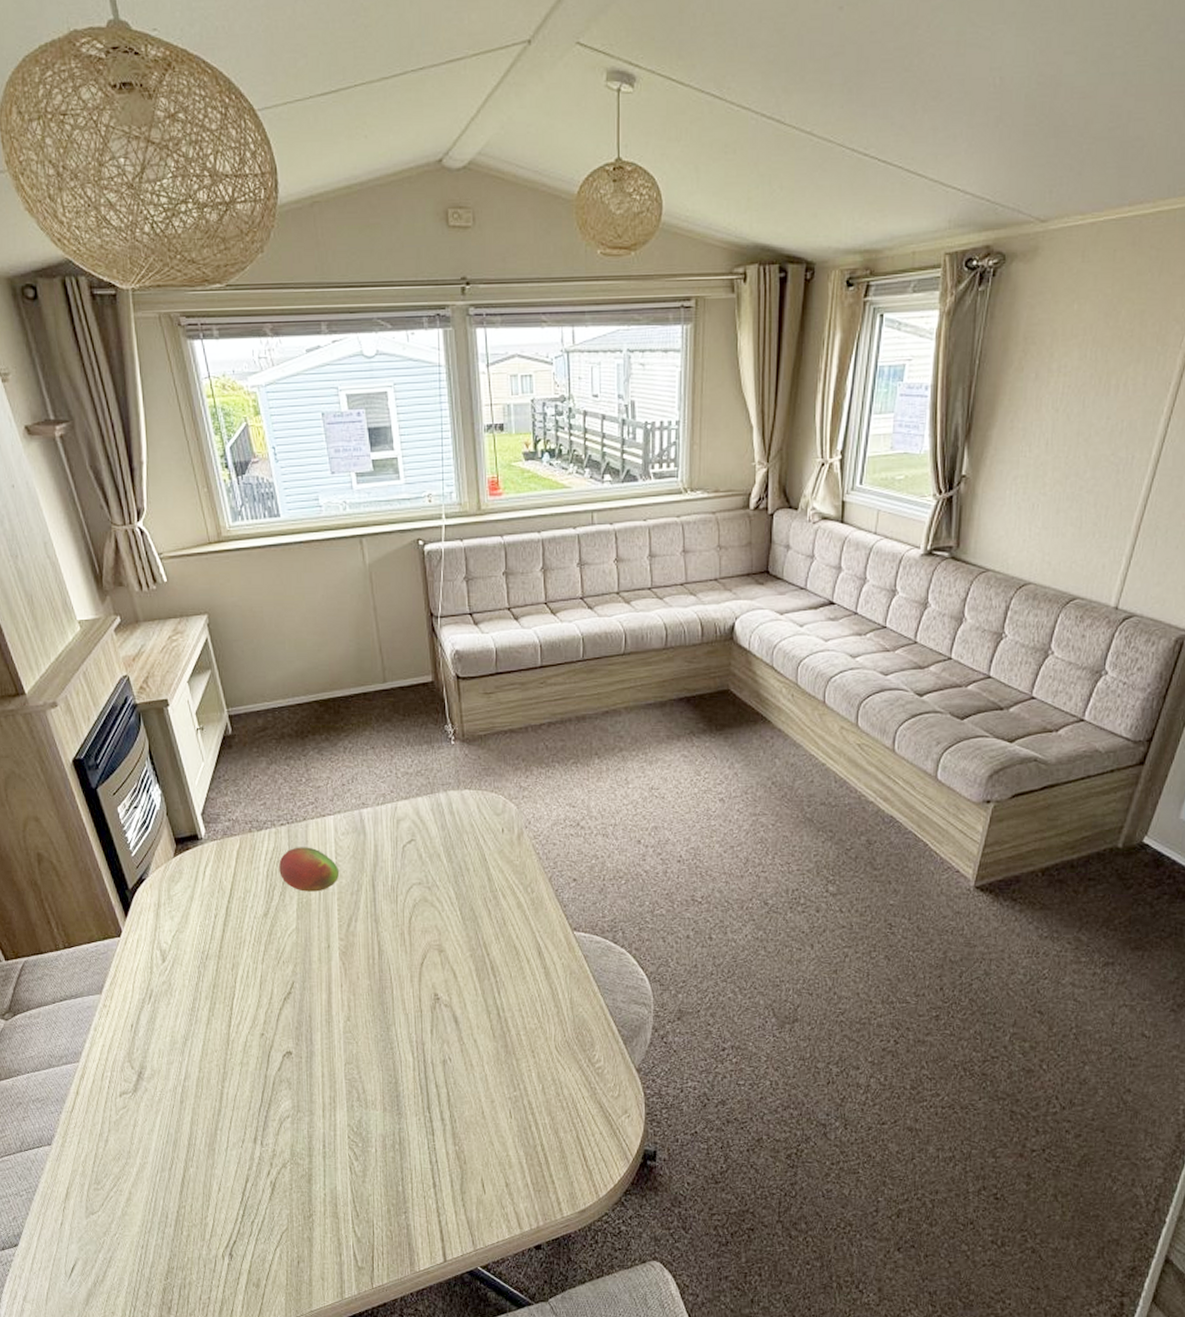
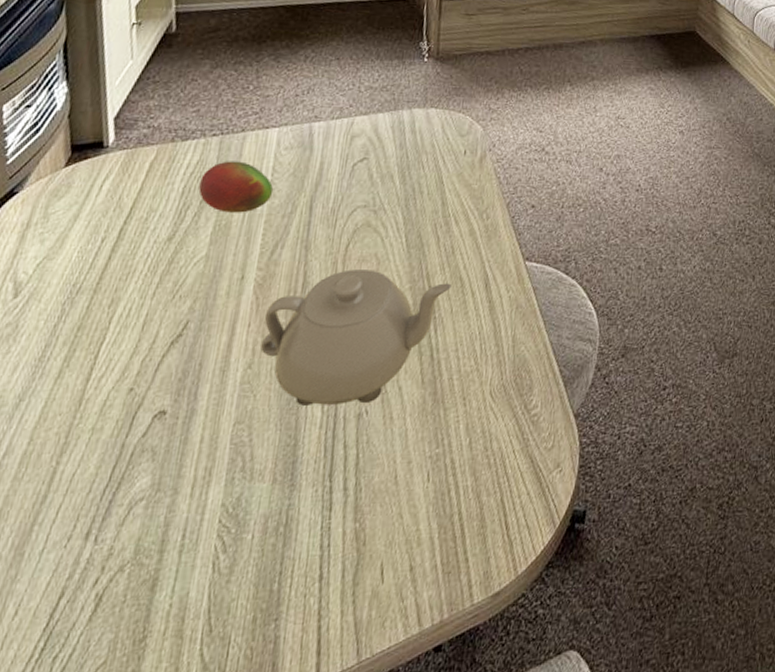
teapot: none [352,939,508,1052] -> present [260,269,452,406]

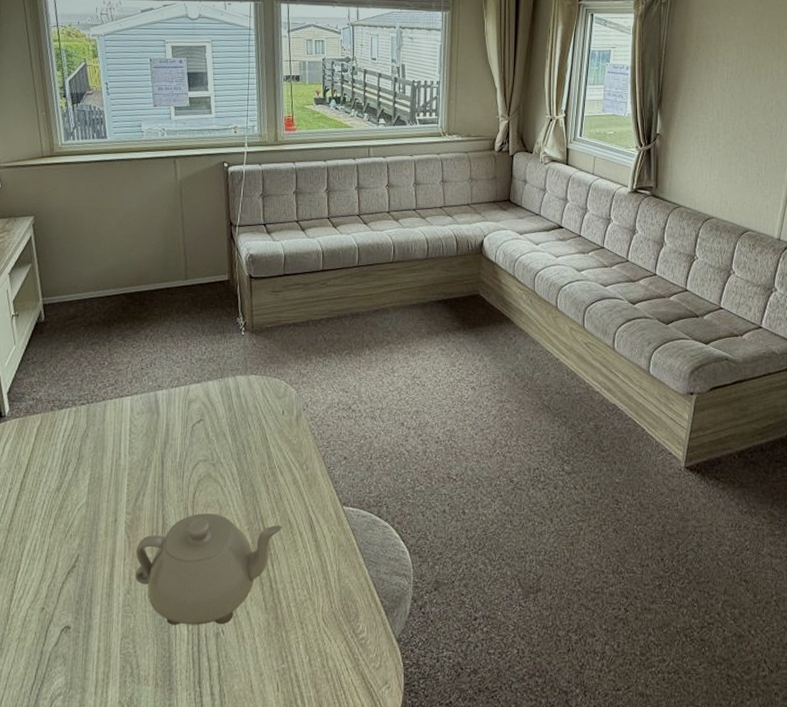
fruit: present [198,161,273,213] -> none [75,425,132,468]

